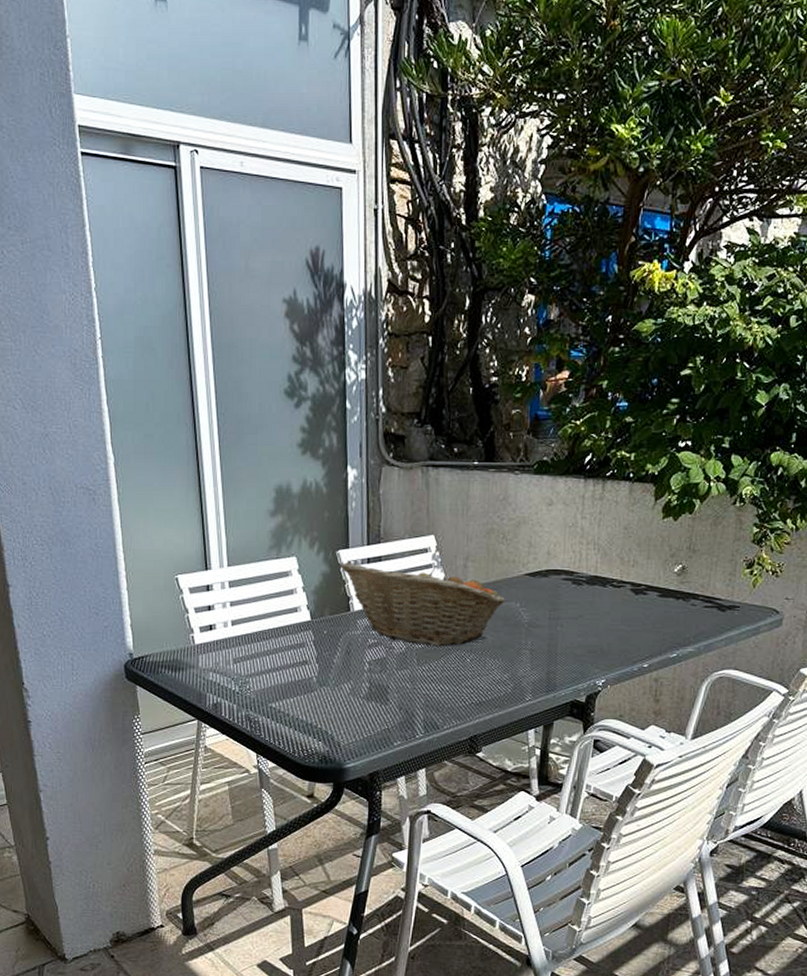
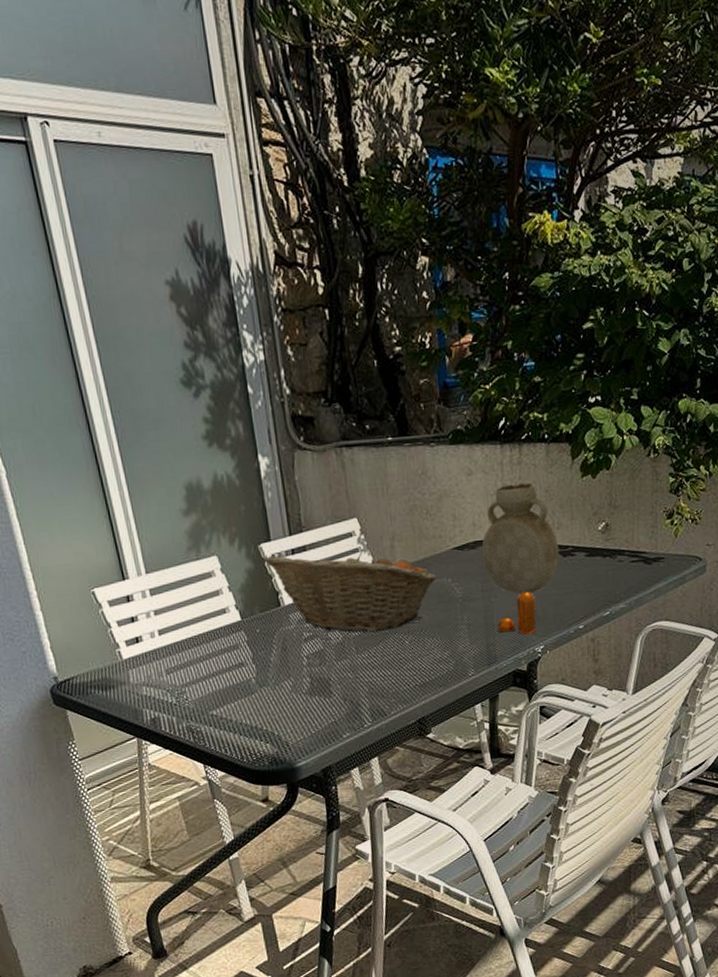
vase: none [553,518,632,626] -> present [481,482,560,594]
pepper shaker: none [560,623,602,667] -> present [498,590,537,635]

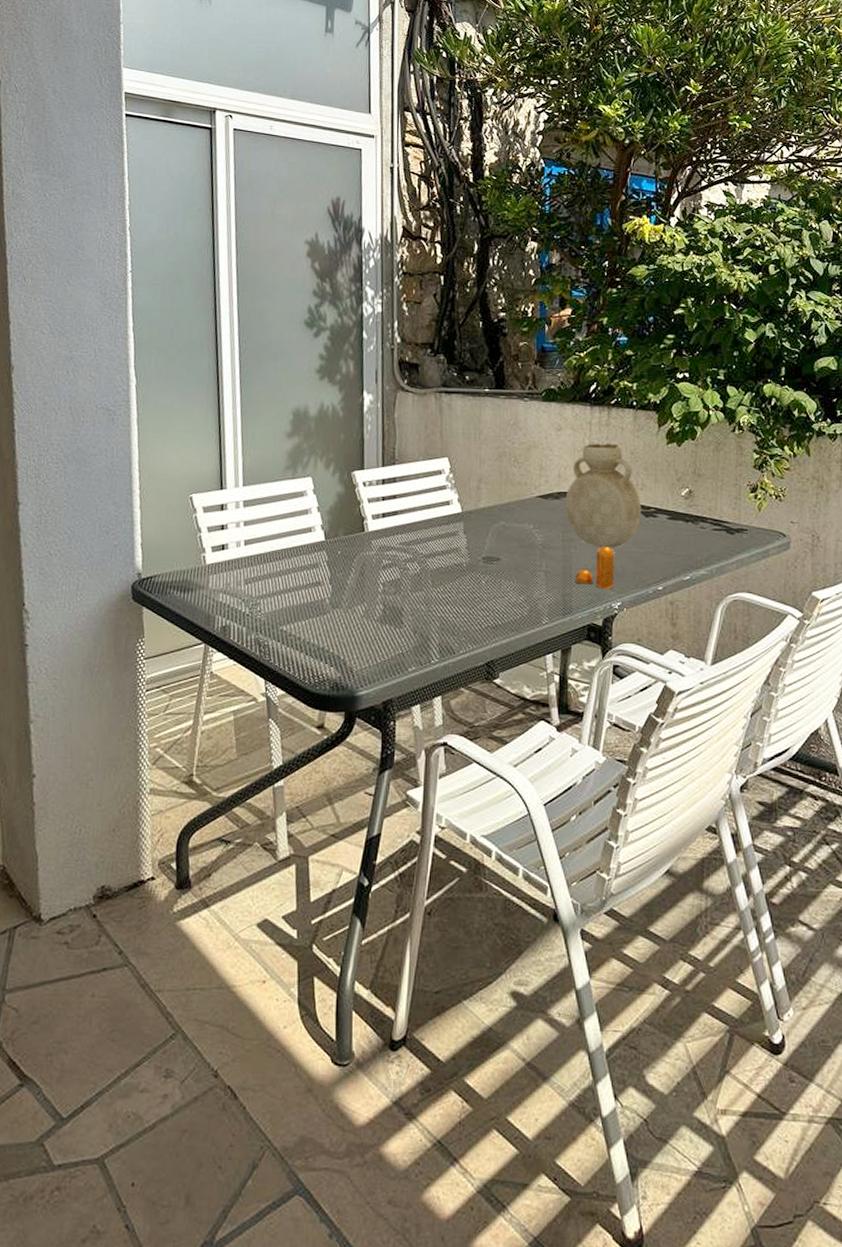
fruit basket: present [264,549,438,633] -> none [355,483,520,568]

